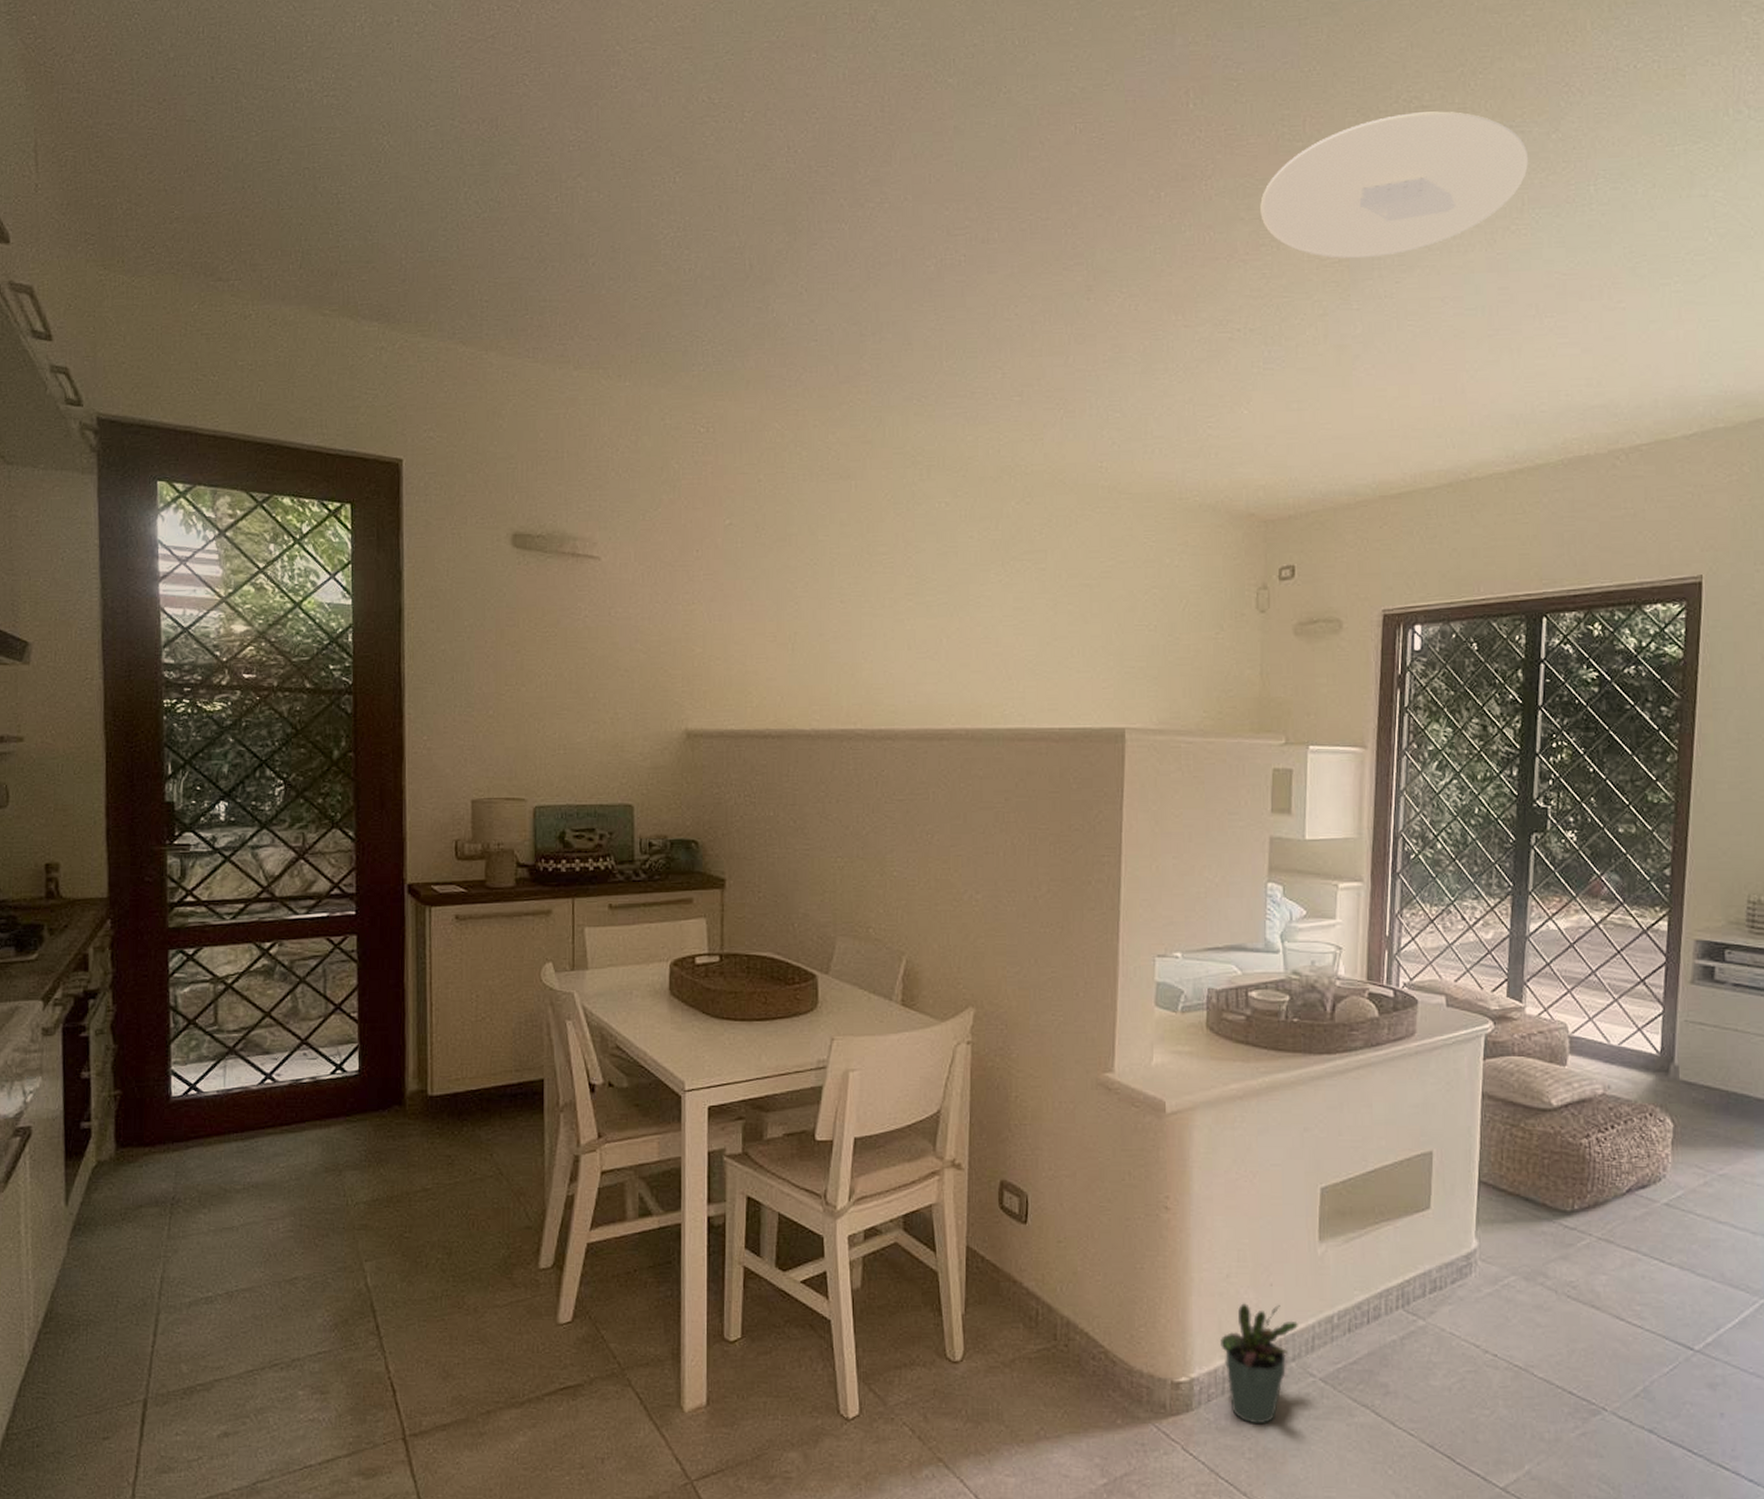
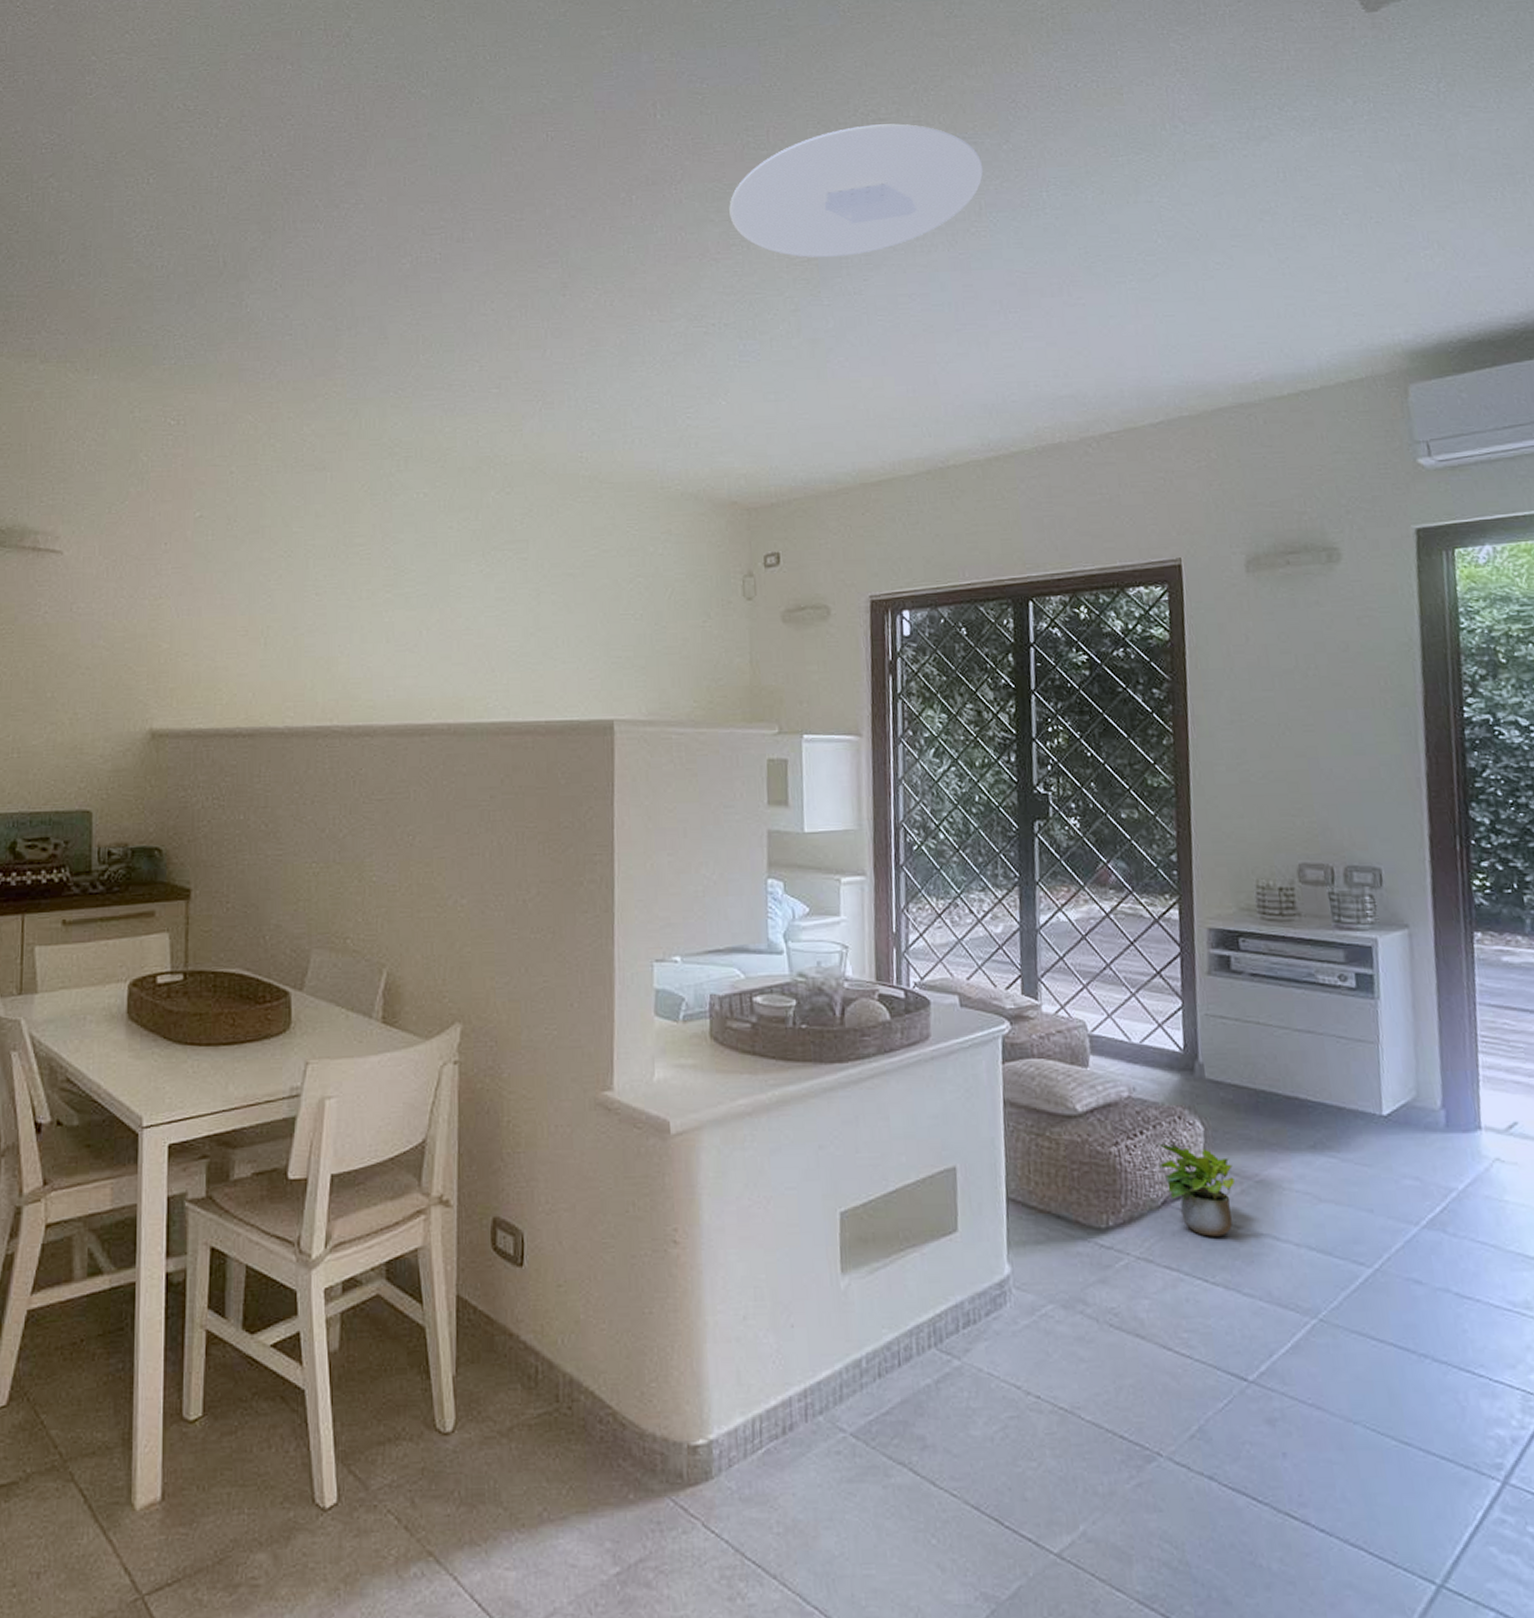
potted plant: present [1220,1302,1298,1425] -> none [740,1347,824,1492]
potted plant: none [1625,1137,1699,1223] -> present [1156,1143,1235,1237]

